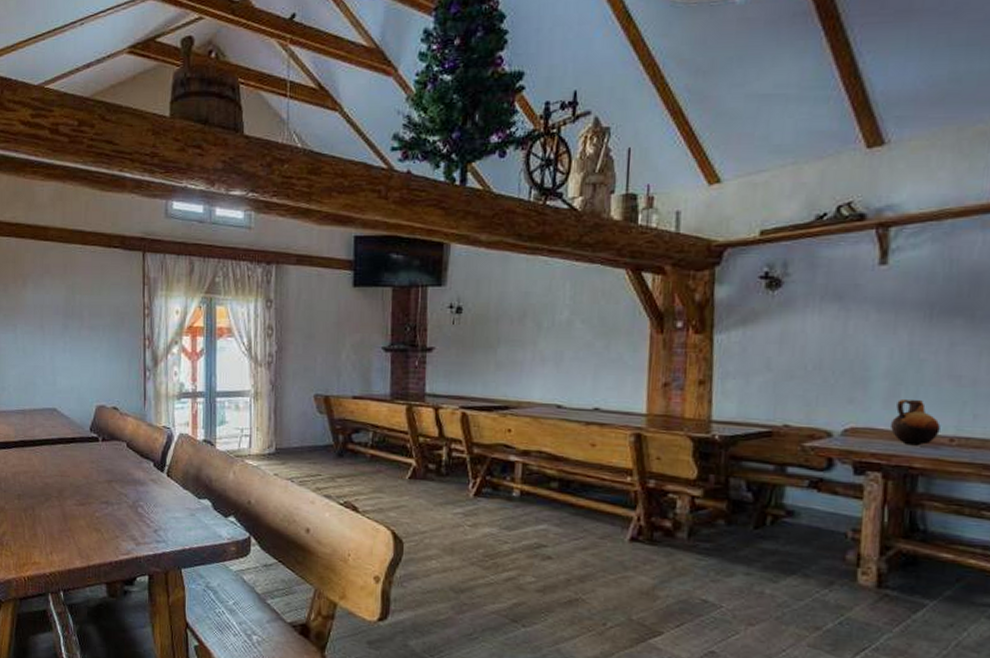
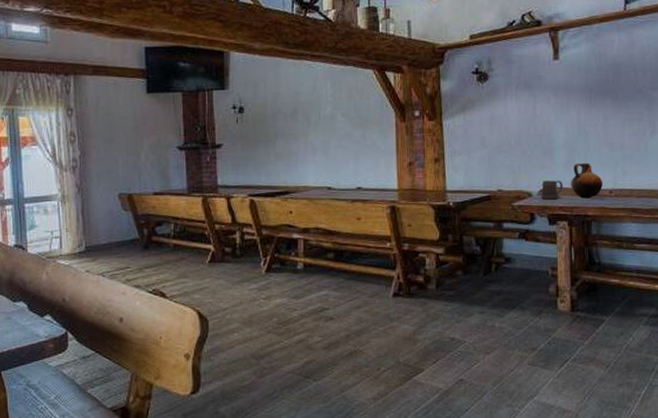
beer mug: none [845,418,879,445] -> present [541,180,563,201]

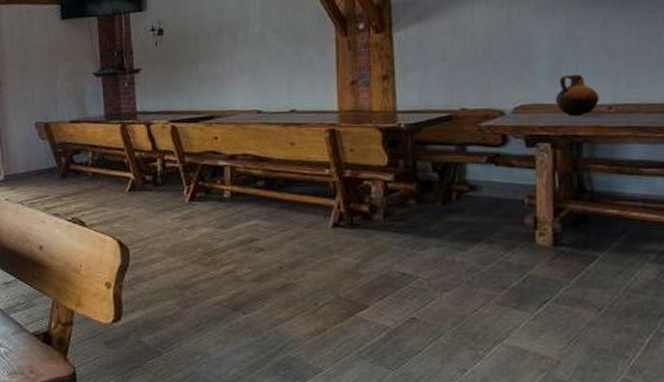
beer mug: present [541,180,563,201] -> none [517,95,545,120]

